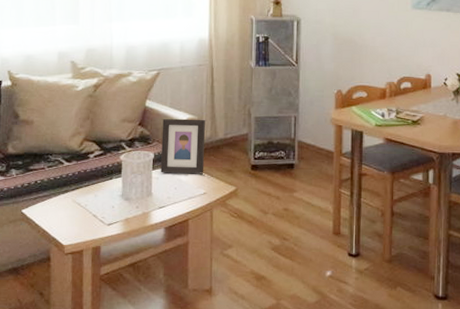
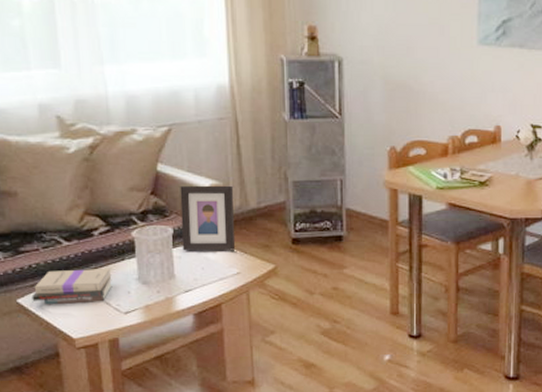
books: none [34,186,101,216] -> present [32,269,112,305]

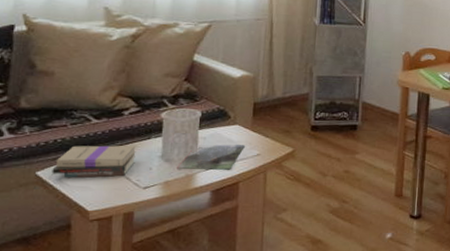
magazine: none [154,263,223,293] -> present [176,144,245,170]
picture frame: present [180,185,236,251] -> none [208,75,263,135]

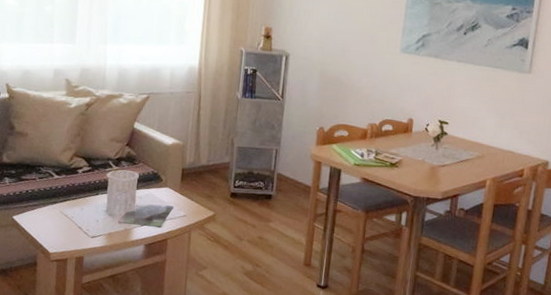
books: present [51,145,136,178] -> none [24,196,87,226]

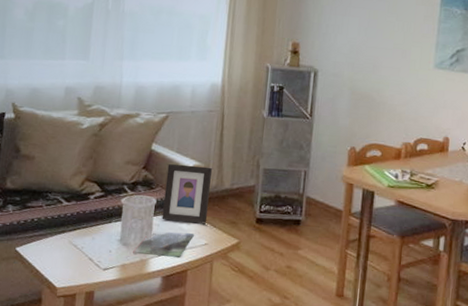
picture frame: none [144,142,191,198] -> present [161,164,213,224]

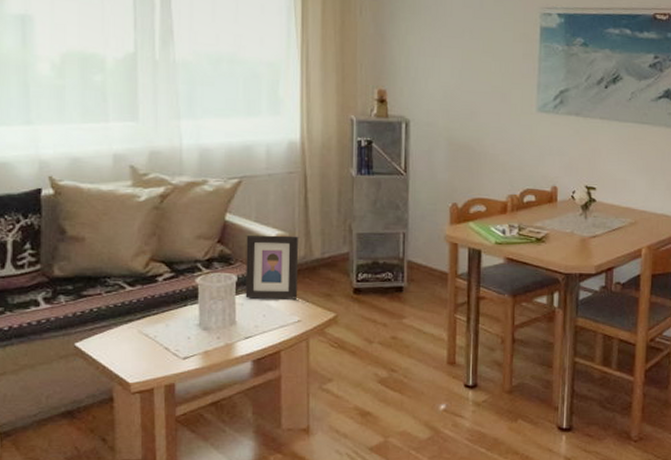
magazine: present [132,231,194,257] -> none [214,310,284,339]

